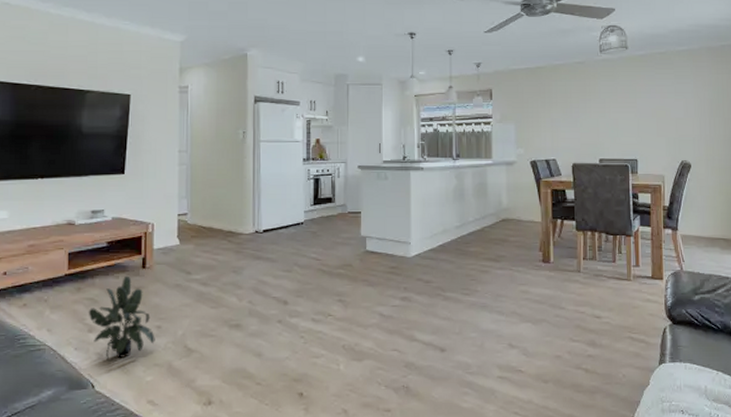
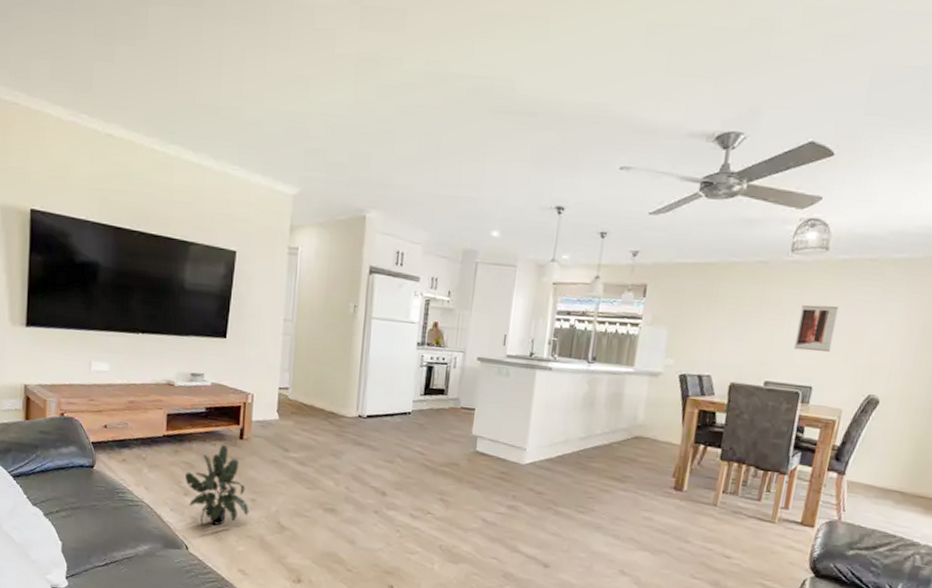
wall art: none [616,91,646,130] -> present [794,305,839,352]

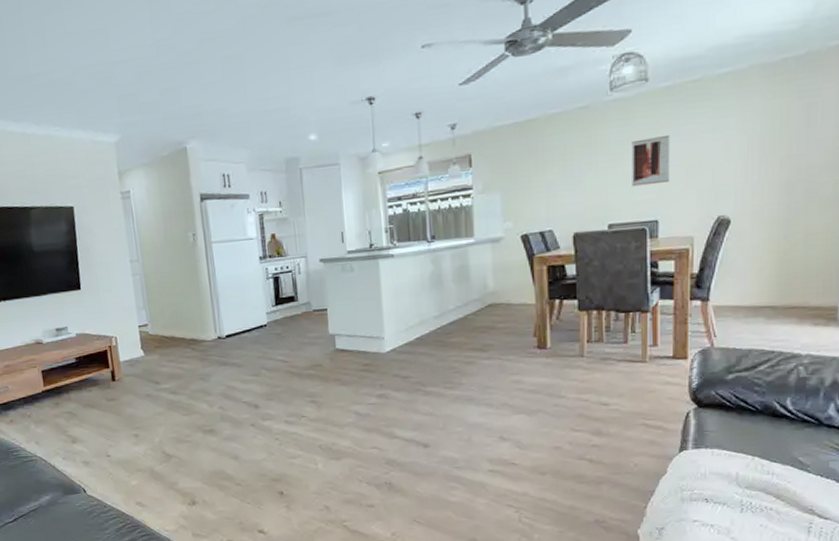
potted plant: present [184,444,249,525] -> none [69,389,135,468]

